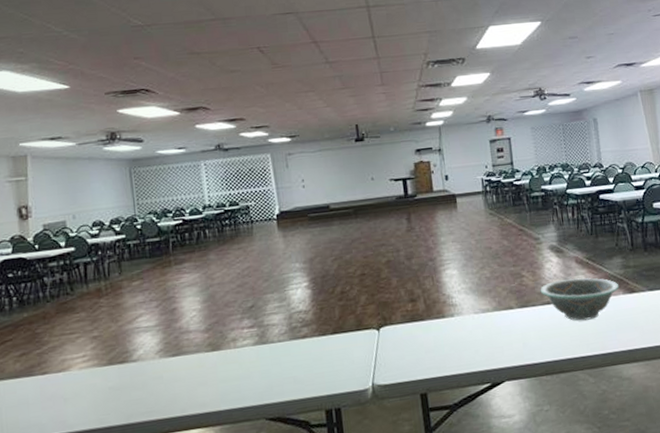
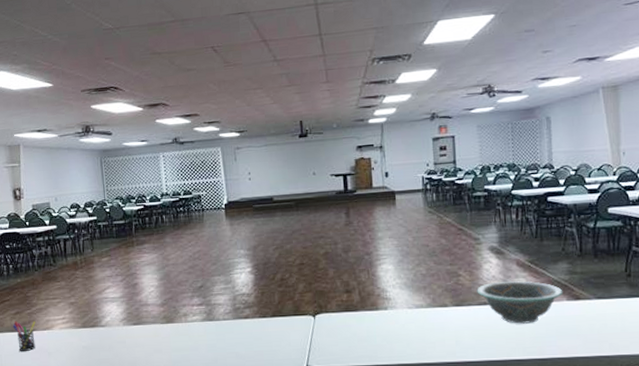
pen holder: none [16,362,48,401] -> present [12,321,36,351]

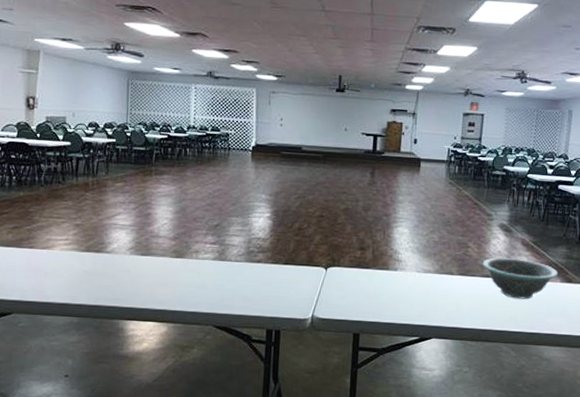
pen holder: present [12,321,36,351] -> none [8,236,35,269]

